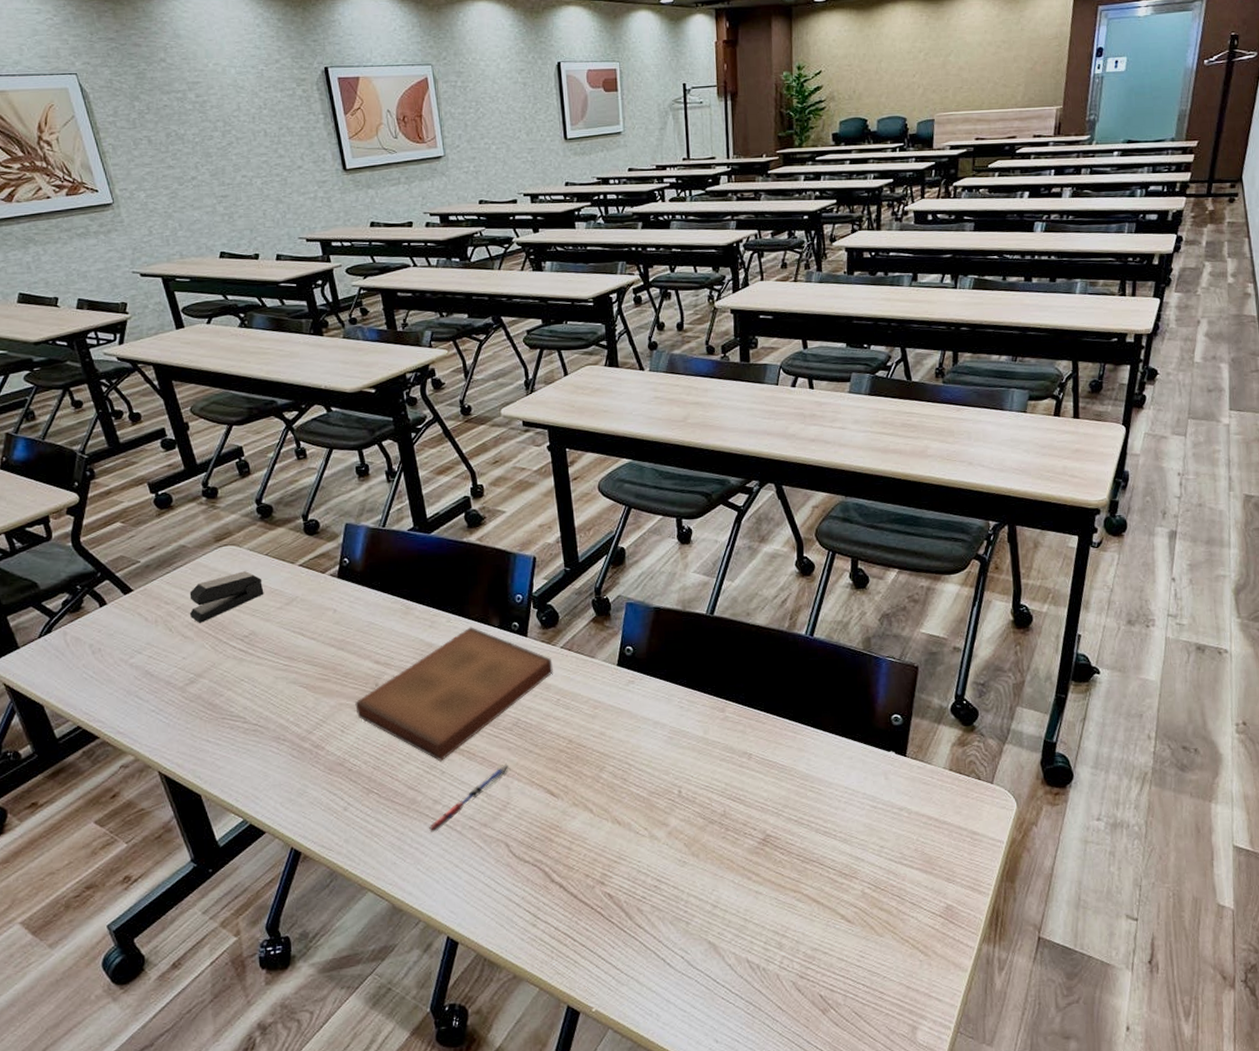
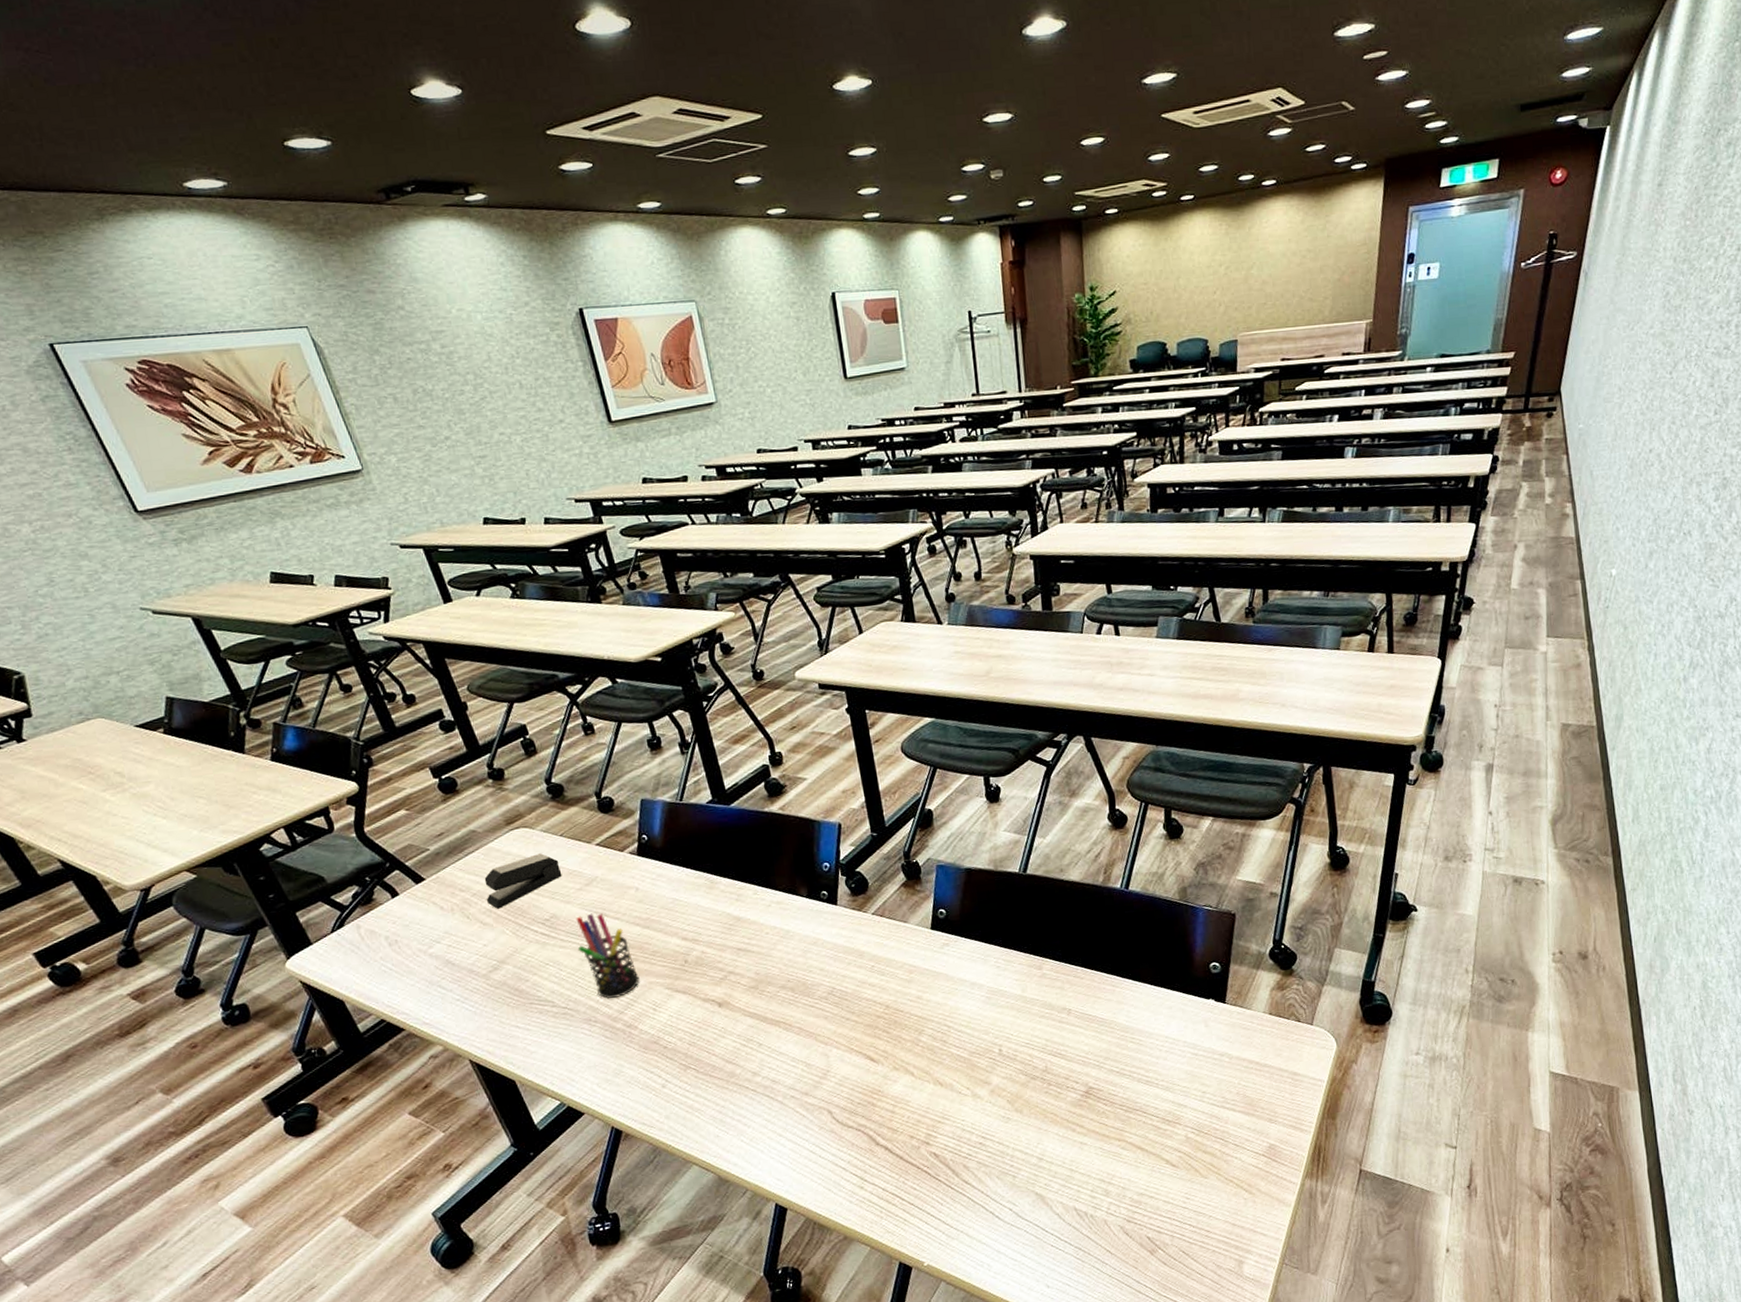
pen holder: none [273,632,330,718] -> present [576,913,640,999]
book: present [355,627,553,762] -> none [665,898,866,1034]
pen: present [428,764,511,832] -> none [749,1033,829,1104]

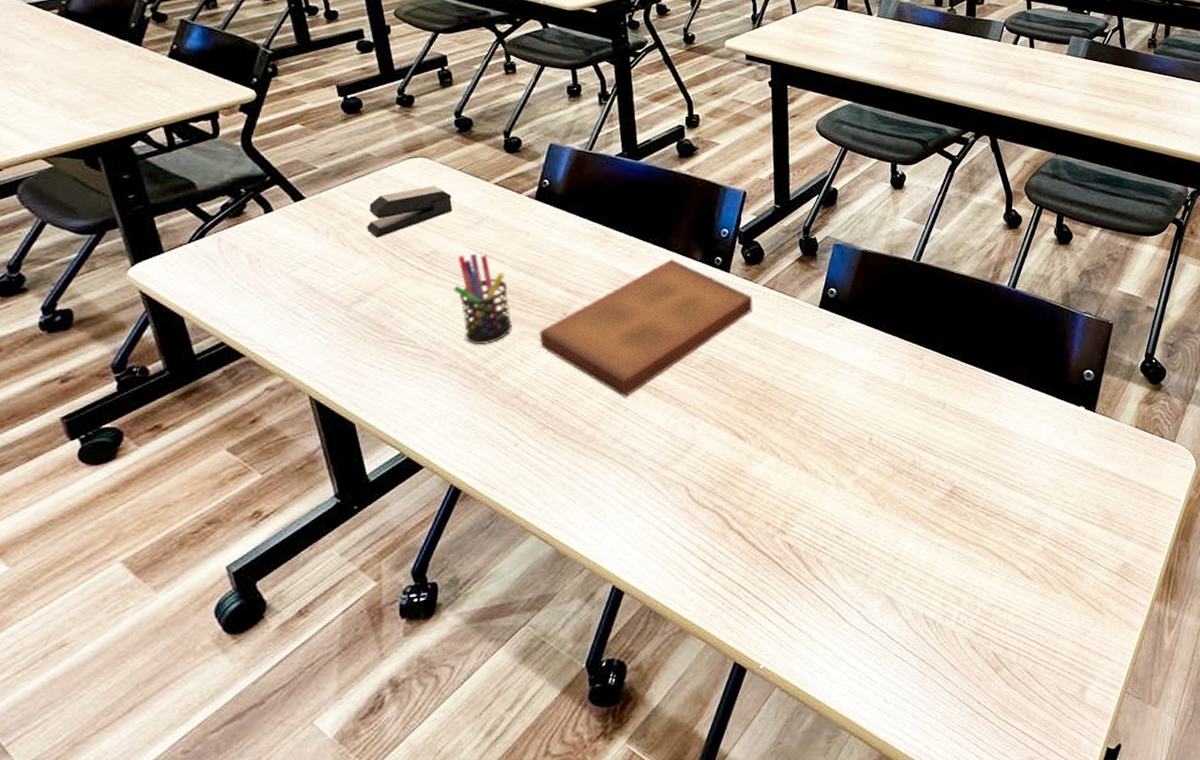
book: none [665,898,866,1034] -> present [539,259,753,398]

